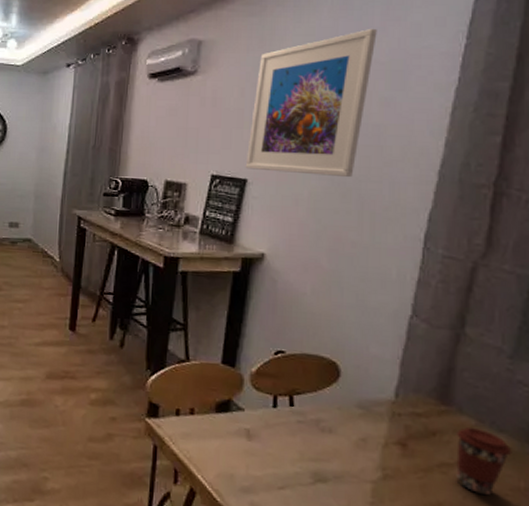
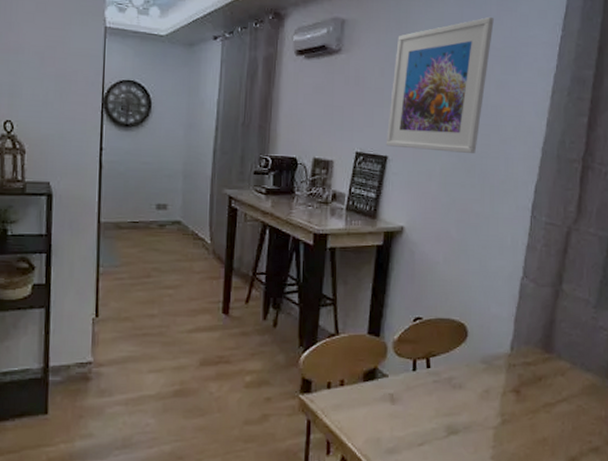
coffee cup: present [455,427,512,496] -> none [556,369,596,427]

